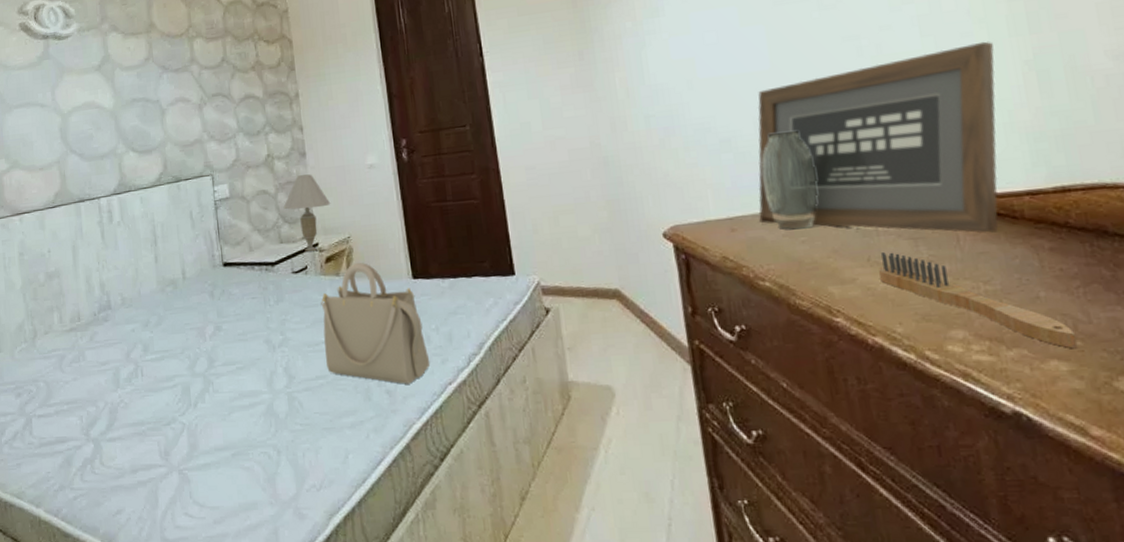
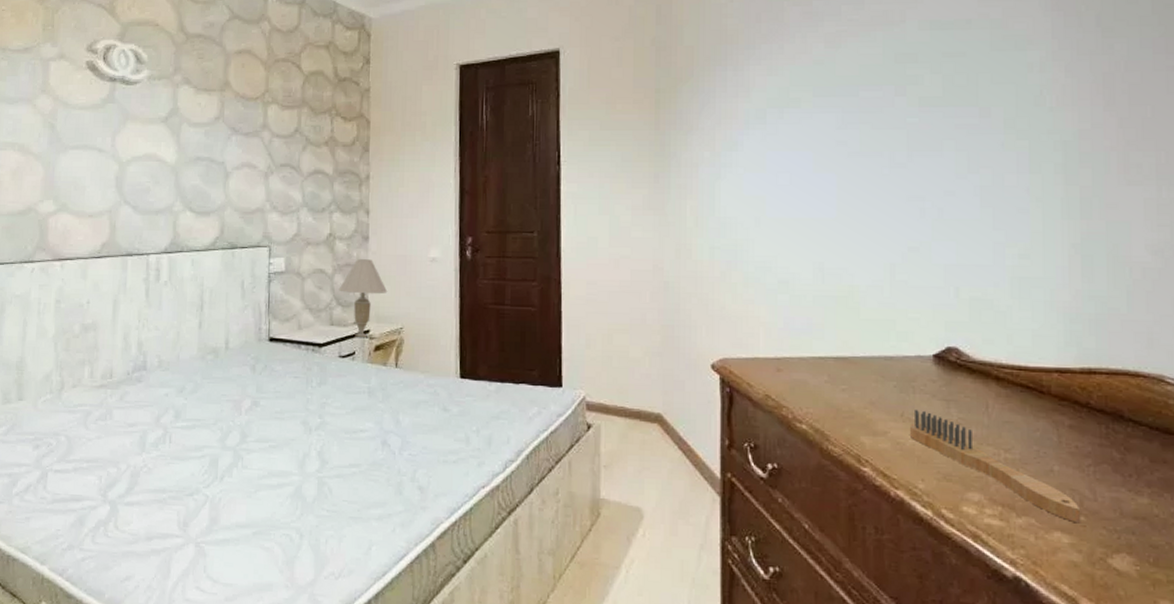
handbag: present [321,263,431,384] -> none [362,355,467,483]
picture frame: present [758,41,998,233] -> none [805,220,1046,404]
vase: present [761,130,818,230] -> none [814,280,864,378]

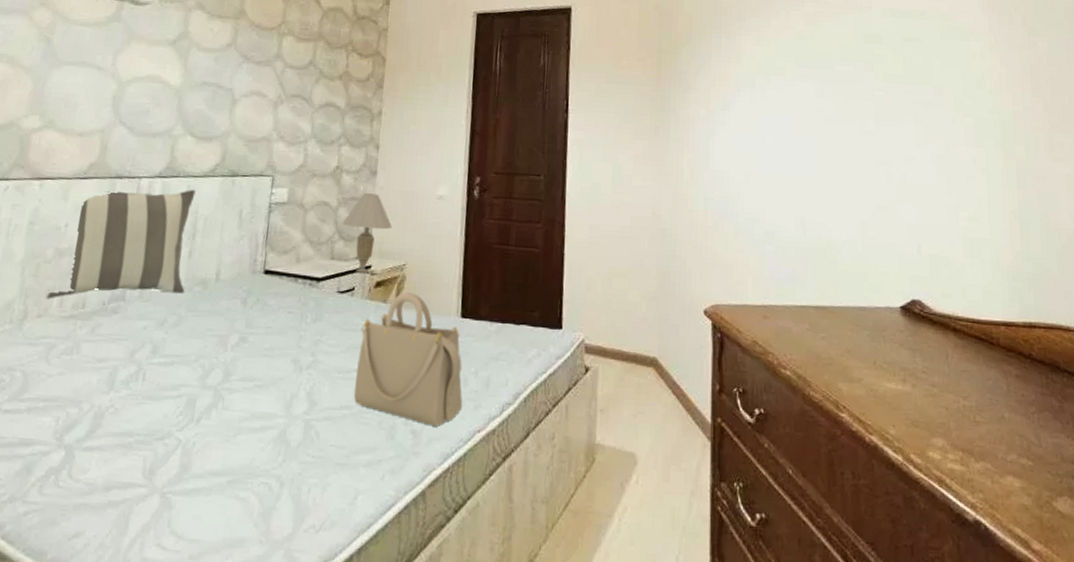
pillow: none [77,264,200,371] -> present [45,190,196,299]
handbag: none [362,355,467,483] -> present [354,293,463,427]
wire brush: present [910,410,1081,524] -> none [882,358,1029,468]

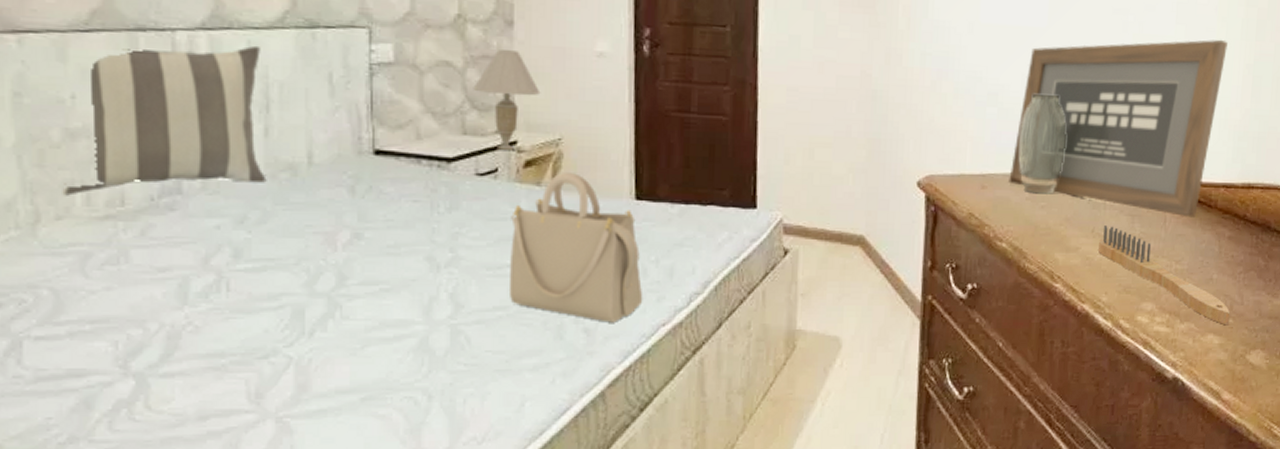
picture frame: none [789,187,990,354] -> present [1009,39,1228,218]
vase: none [797,233,841,326] -> present [1019,93,1067,194]
wire brush: none [882,358,1029,468] -> present [1099,226,1231,326]

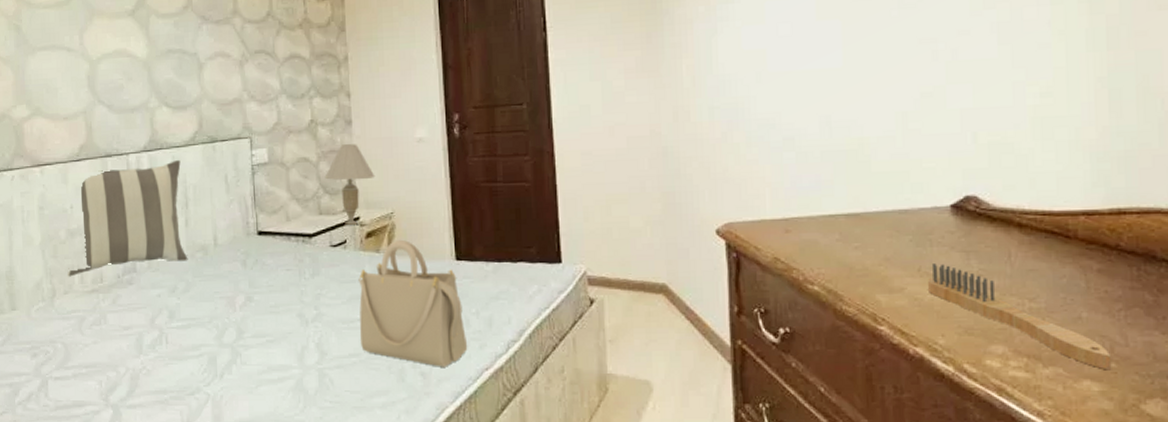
picture frame: present [1009,39,1228,218] -> none [815,54,1069,251]
vase: present [1019,93,1067,194] -> none [822,132,877,235]

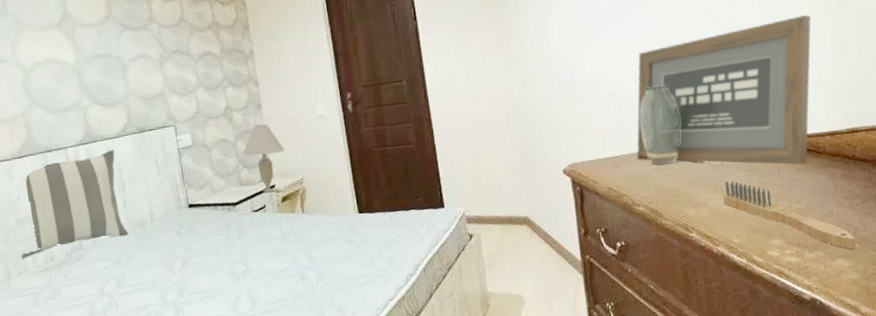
handbag: present [358,240,468,367] -> none [278,201,375,302]
picture frame: none [815,54,1069,251] -> present [636,14,811,165]
vase: none [822,132,877,235] -> present [639,84,681,165]

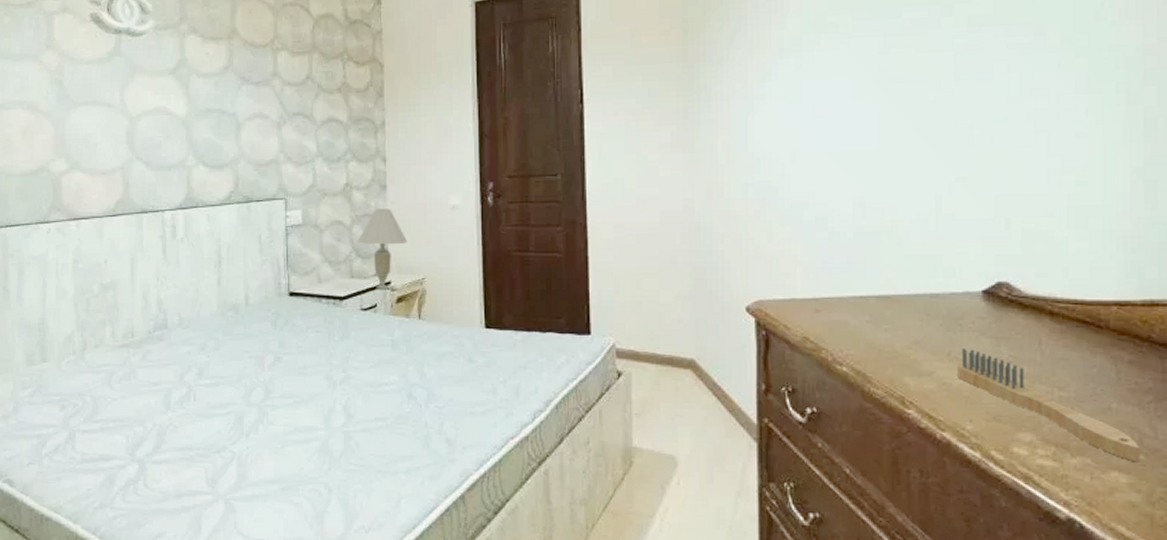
pillow: present [20,150,129,260] -> none [99,219,219,331]
picture frame: present [636,14,811,165] -> none [845,144,1105,340]
vase: present [639,84,681,165] -> none [854,215,909,317]

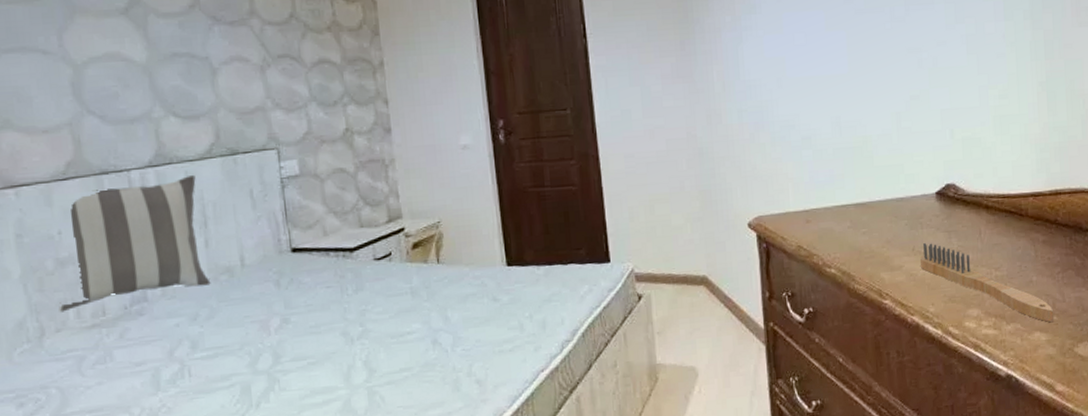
pillow: none [99,219,219,331] -> present [58,175,211,312]
table lamp: present [357,209,408,289] -> none [364,152,419,237]

